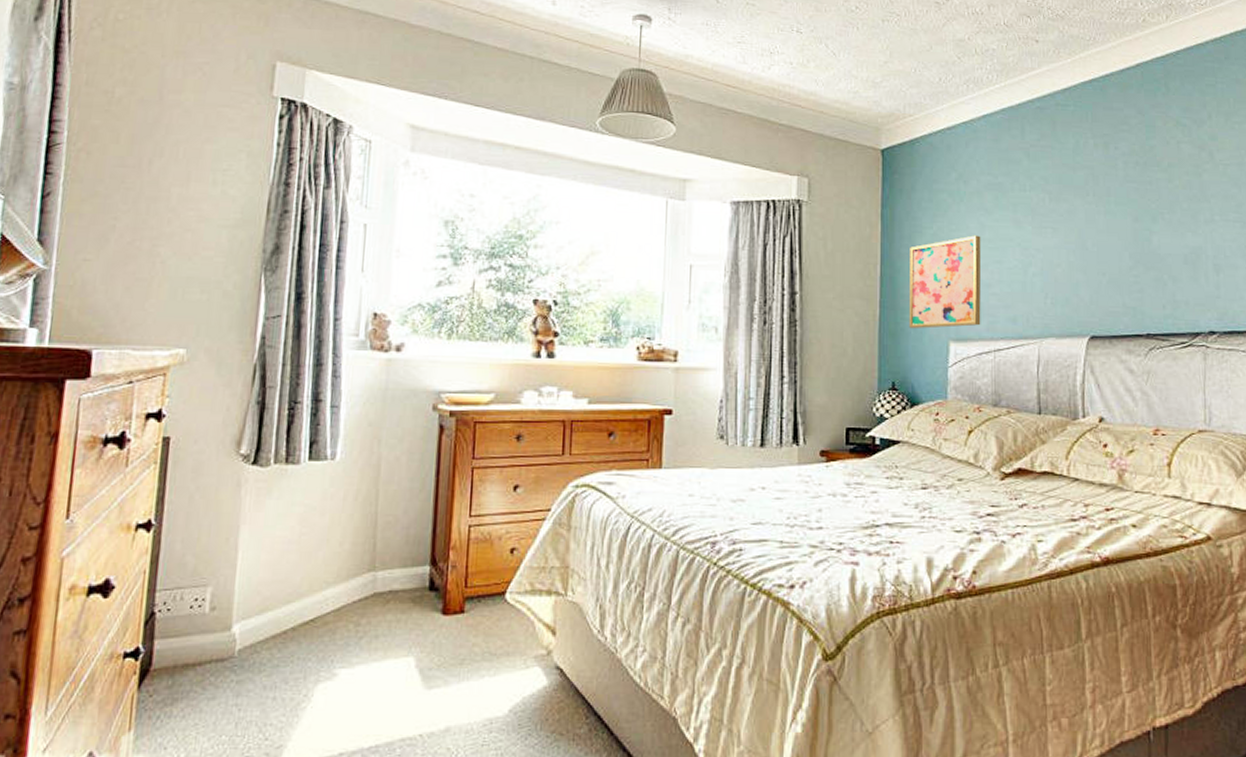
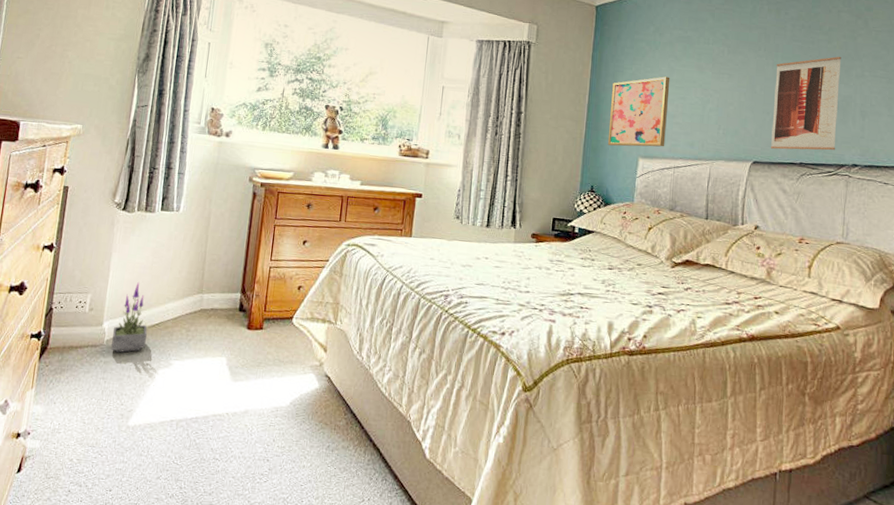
potted plant: none [246,562,298,667] -> present [111,281,148,353]
wall art: none [1109,198,1188,319] -> present [771,56,842,151]

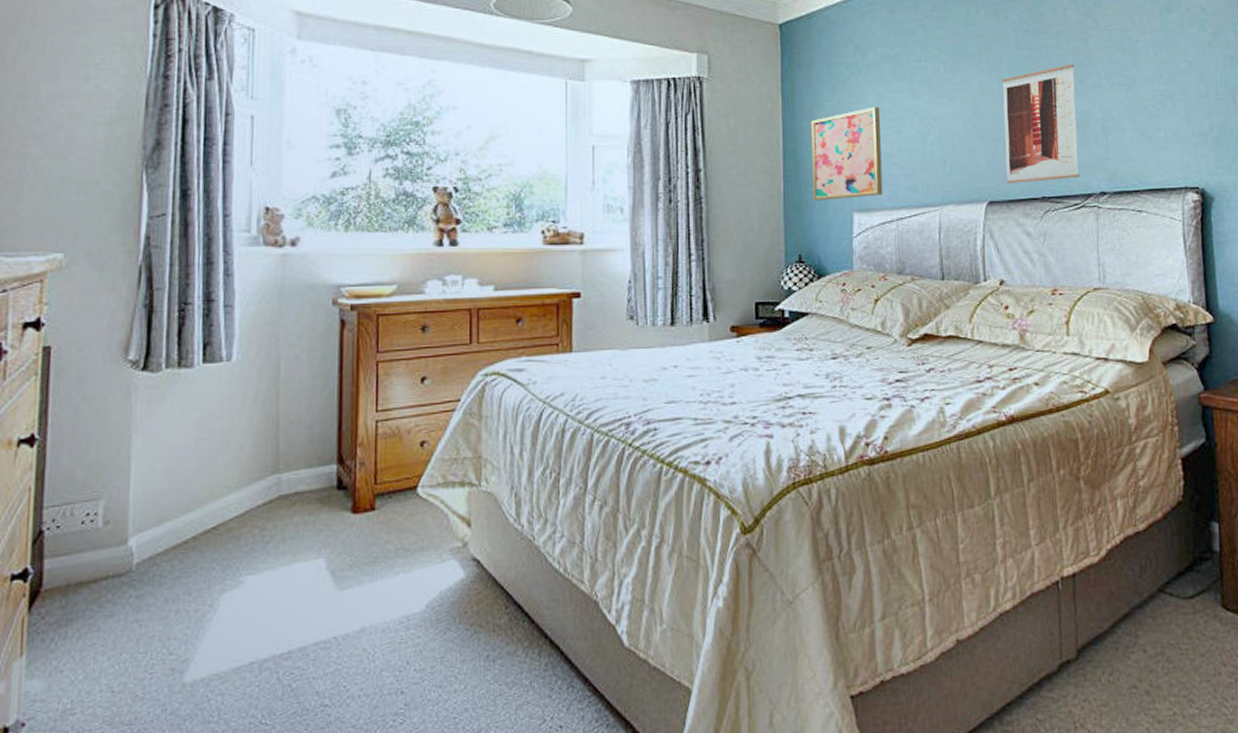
potted plant: present [111,281,148,353] -> none [144,470,200,580]

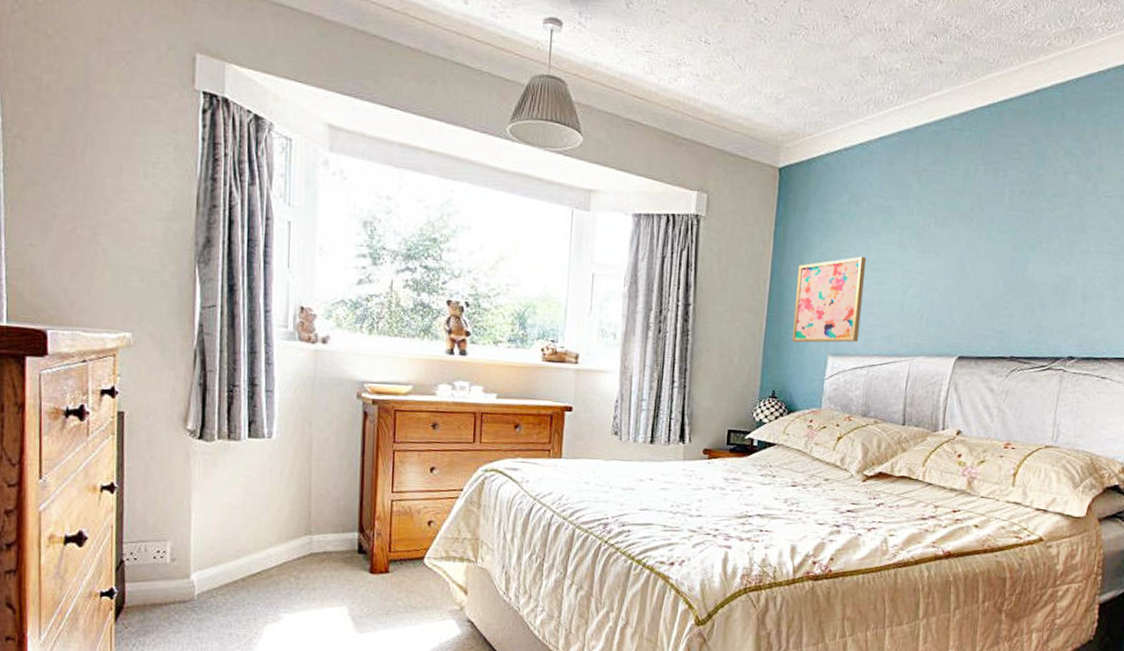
wall art: present [1002,63,1080,184] -> none [979,228,1065,342]

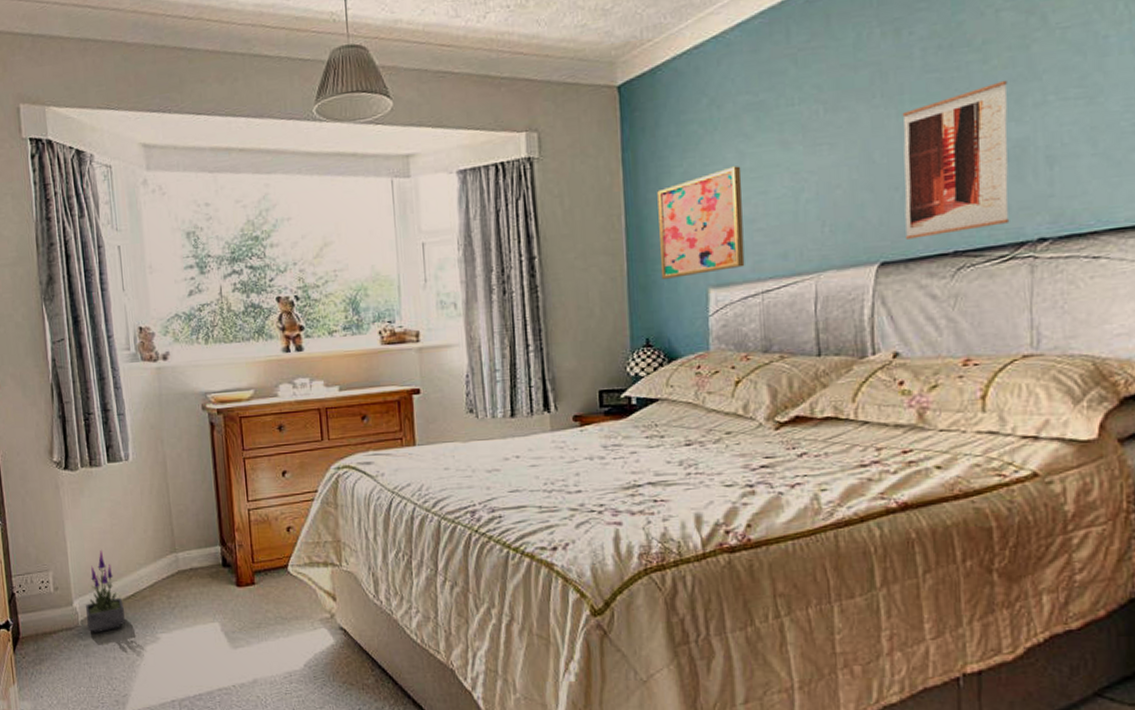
potted plant: none [204,524,247,608] -> present [85,549,125,633]
wall art: none [979,228,1065,342] -> present [902,80,1010,239]

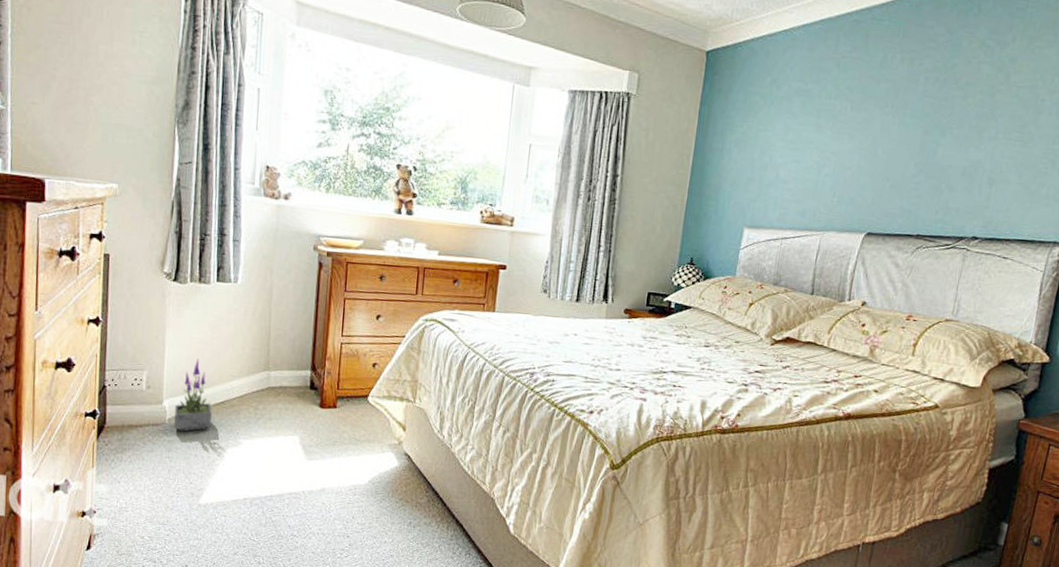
wall art: present [657,166,745,279] -> none [711,136,785,216]
wall art: present [902,80,1010,239] -> none [888,115,976,222]

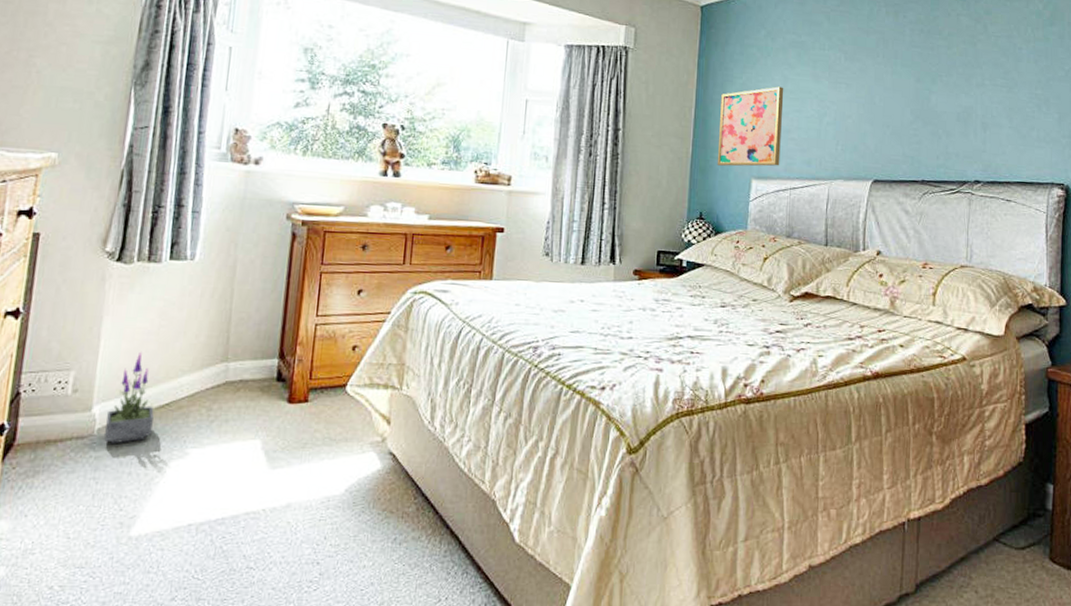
wall art: none [711,136,785,216] -> present [717,86,784,167]

